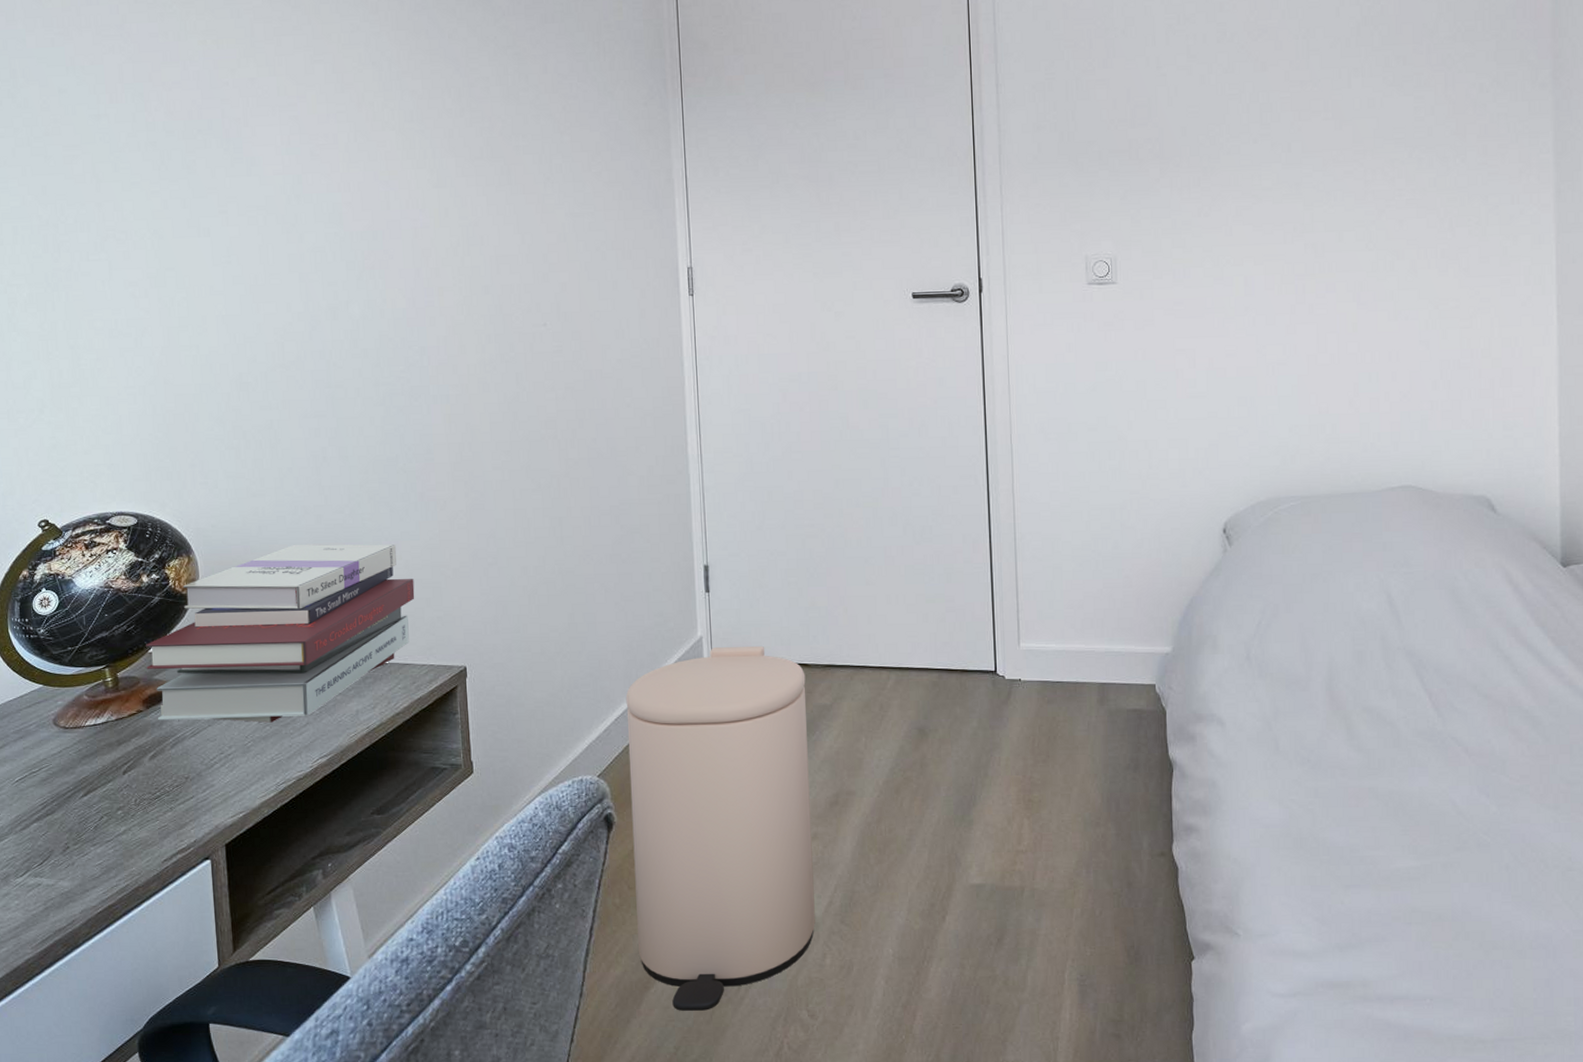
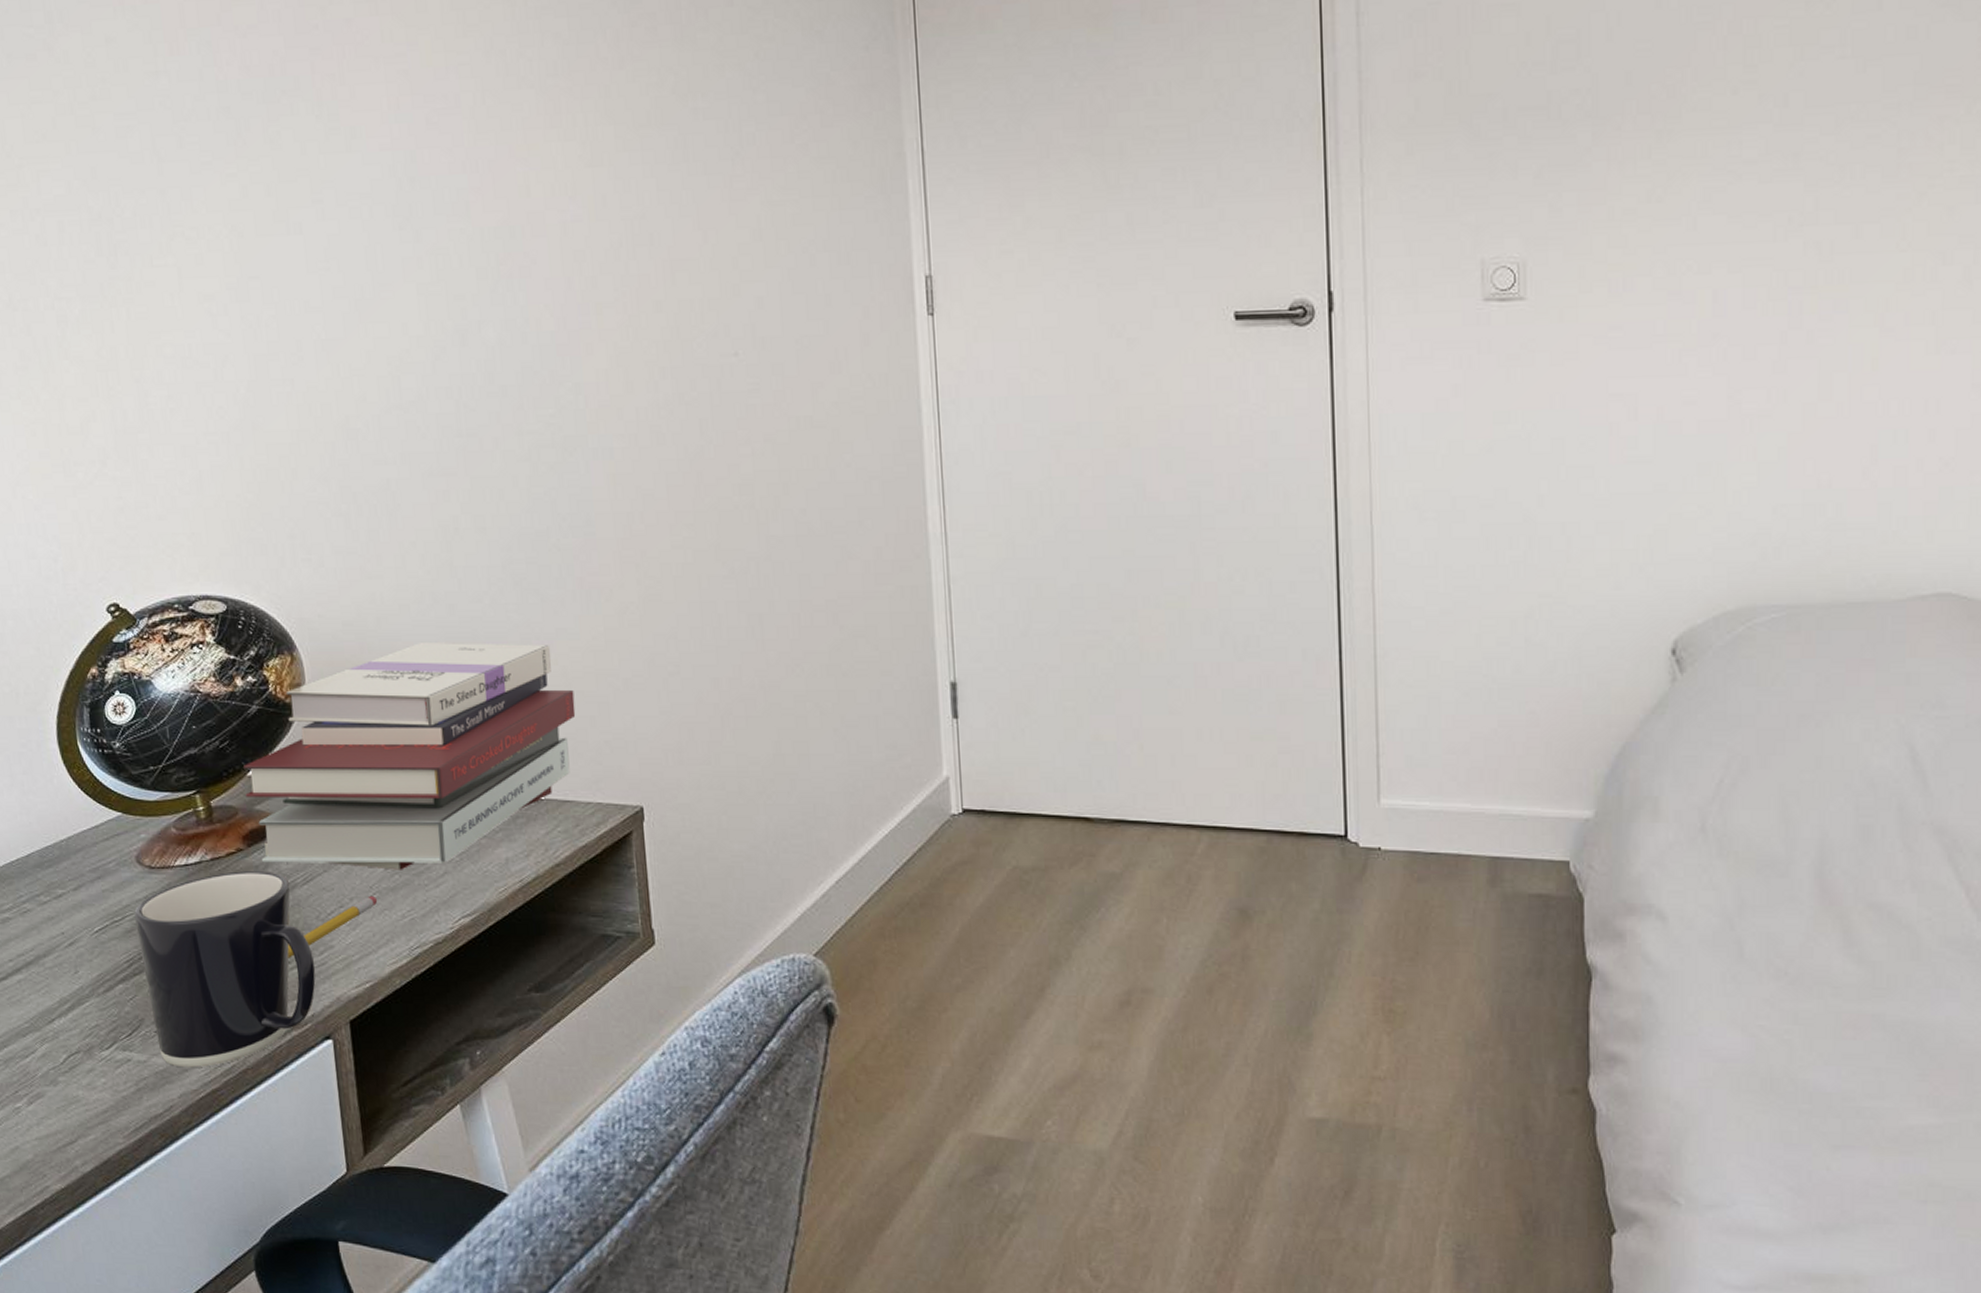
mug: none [50,727,198,889] -> present [134,871,316,1068]
pencil: none [61,743,252,862] -> present [154,895,378,1034]
pedal bin: present [625,645,815,1011] -> none [849,791,1100,1262]

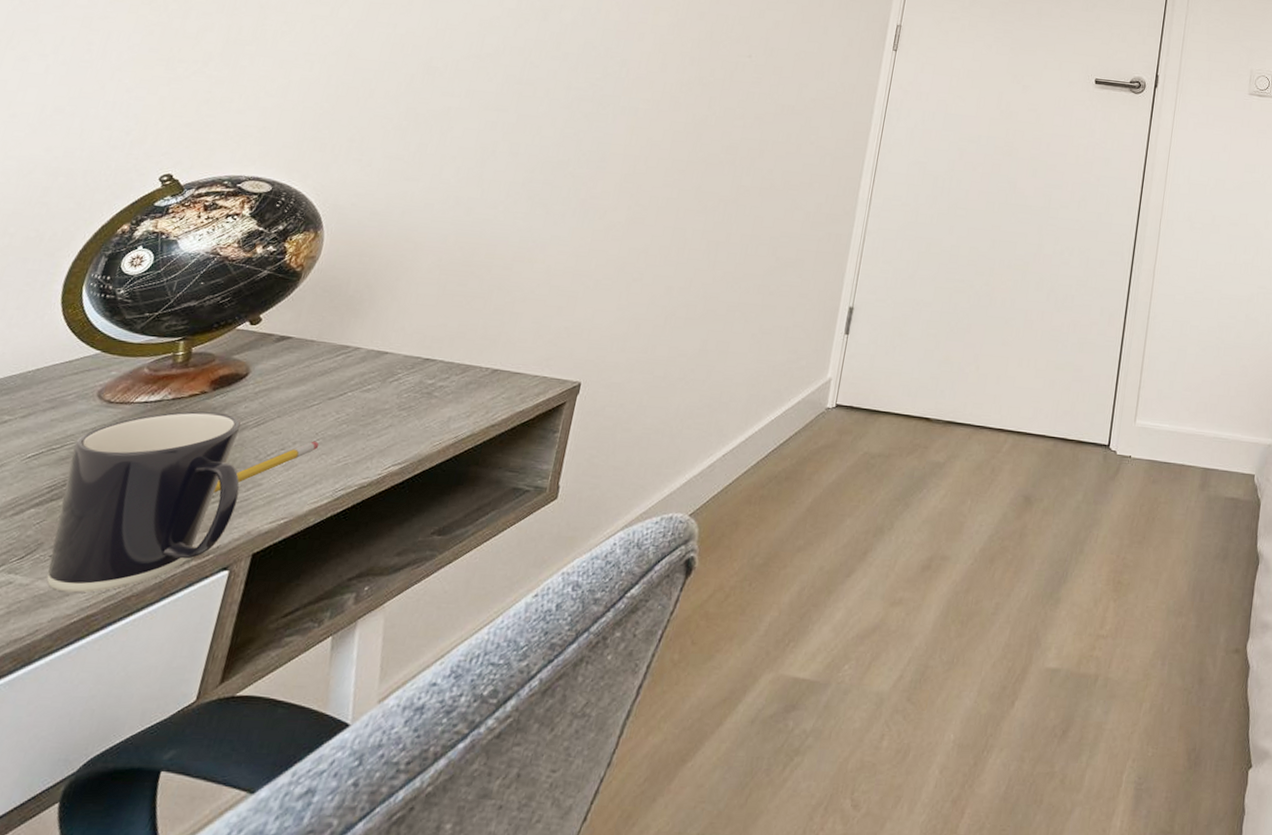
books: present [244,641,576,870] -> none [222,234,551,421]

